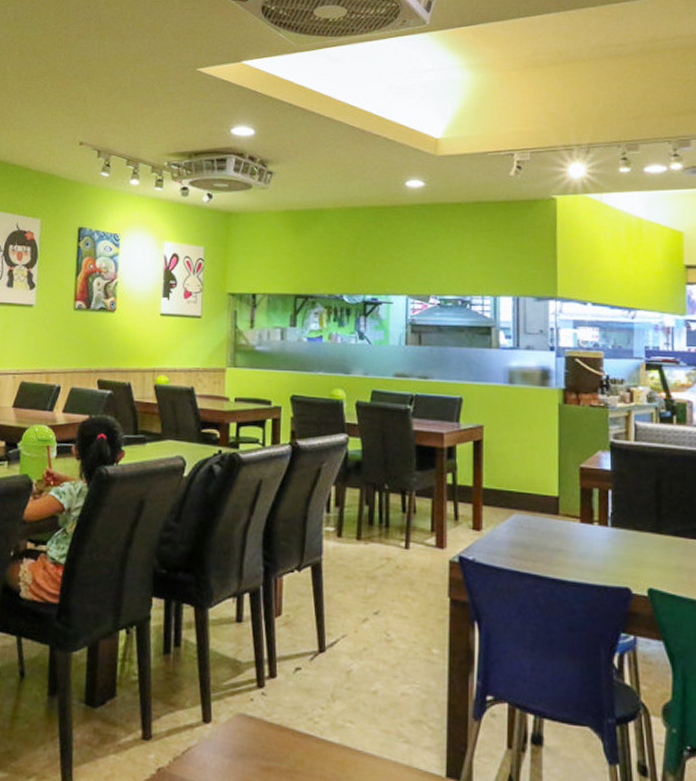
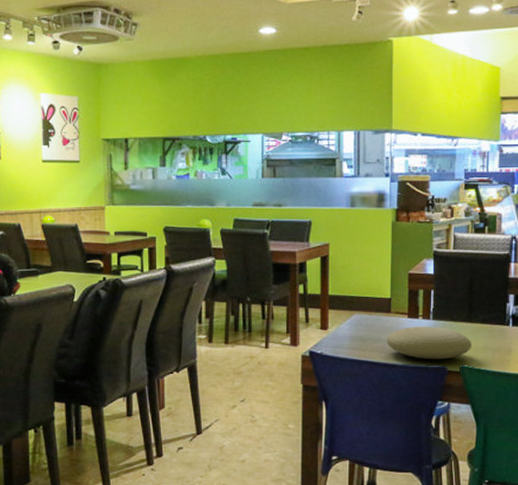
plate: none [554,534,663,579] -> present [386,326,472,360]

